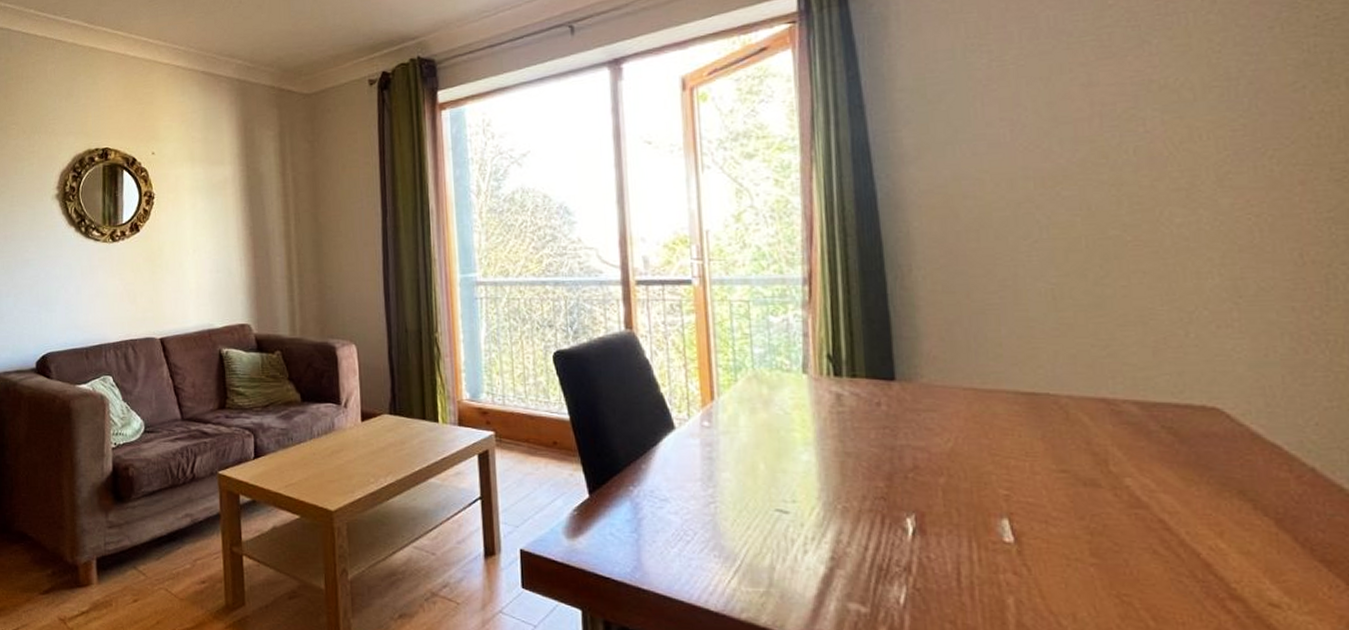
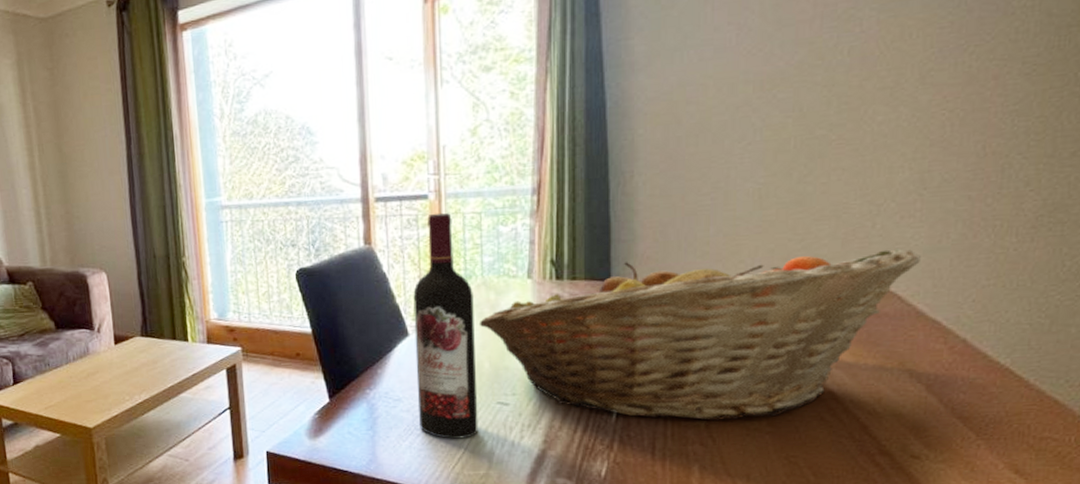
wine bottle: none [678,299,756,549] -> present [413,212,479,439]
fruit basket: none [751,361,1247,546] -> present [478,248,921,420]

